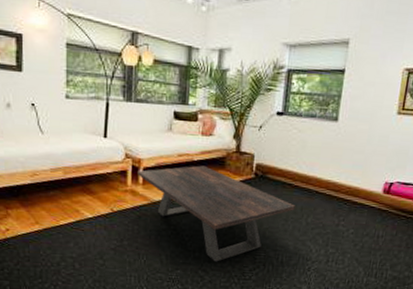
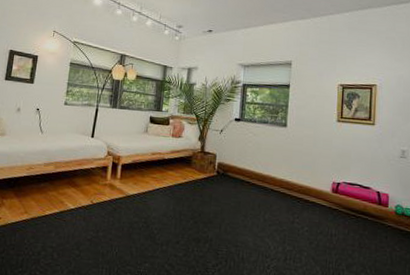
coffee table: present [137,165,296,262] -> none [116,163,254,256]

